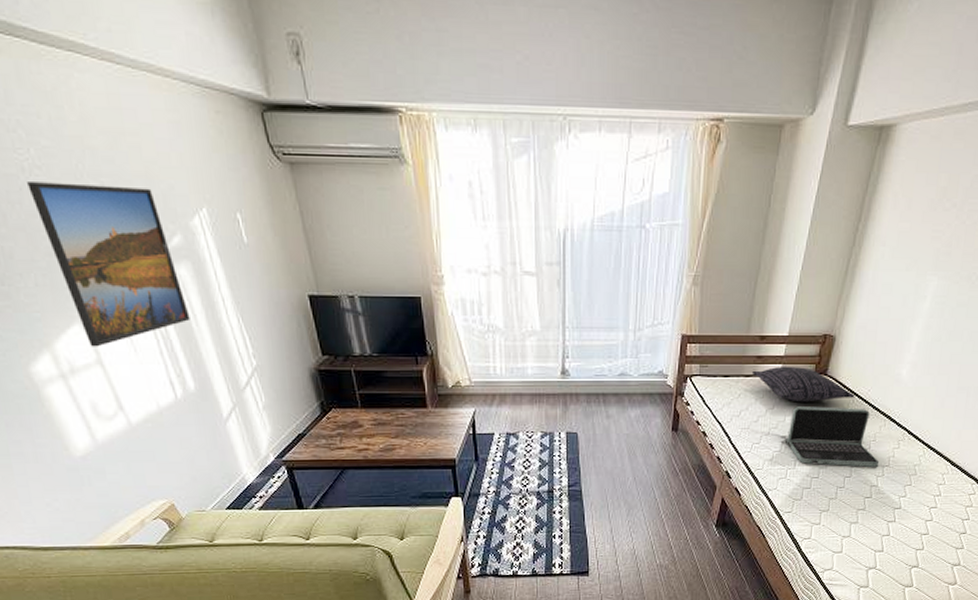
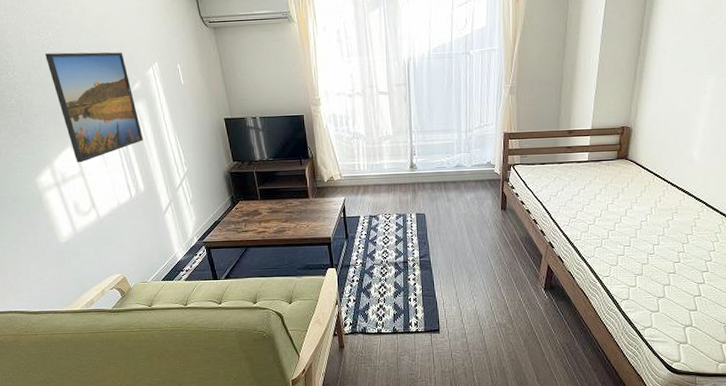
pillow: present [751,366,855,402] -> none [563,153,655,183]
laptop: present [781,406,880,467] -> none [595,185,683,236]

